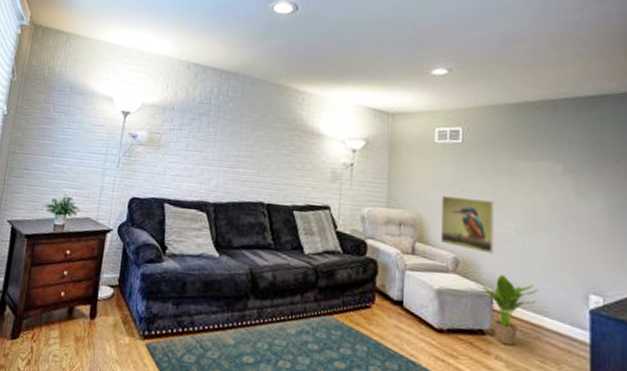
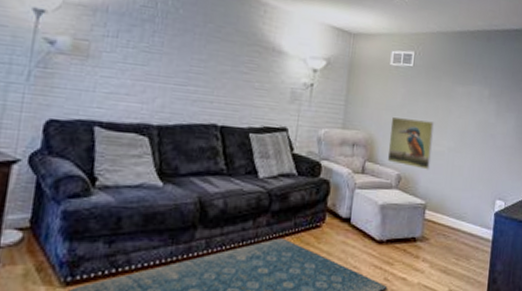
potted plant: present [474,275,538,346] -> none [412,188,460,249]

